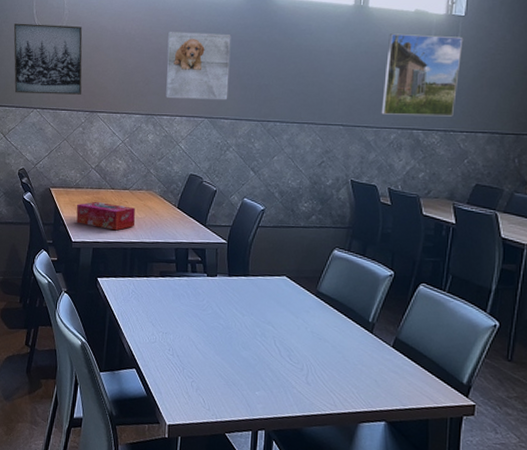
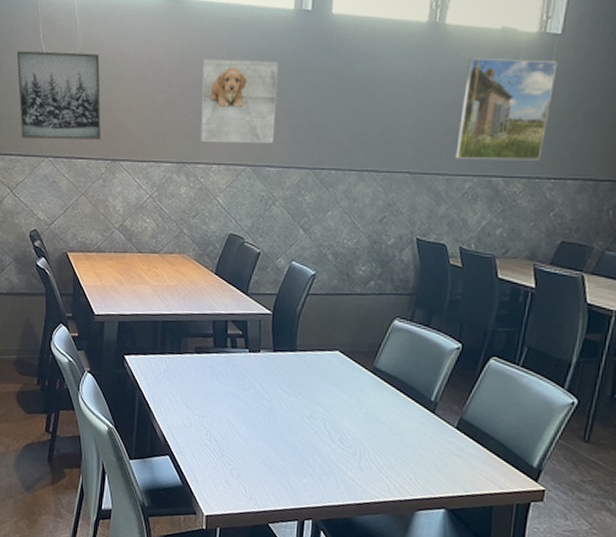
tissue box: present [76,201,136,231] -> none [98,267,167,301]

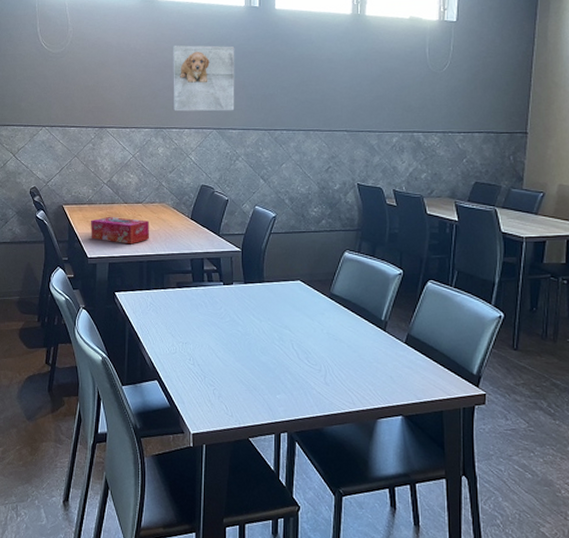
wall art: present [16,51,101,140] -> none [18,42,90,112]
tissue box: none [98,267,167,301] -> present [90,216,150,245]
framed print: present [455,57,558,160] -> none [383,40,456,119]

